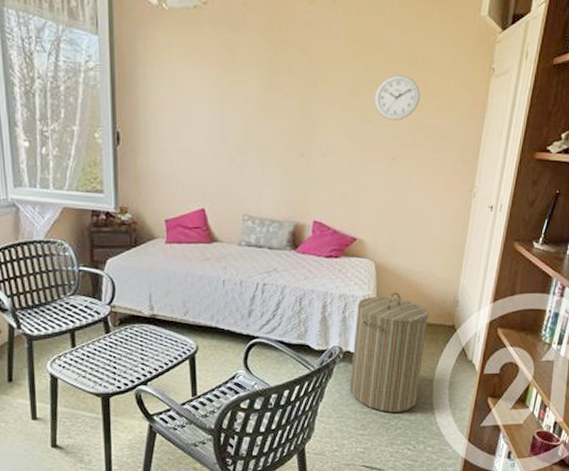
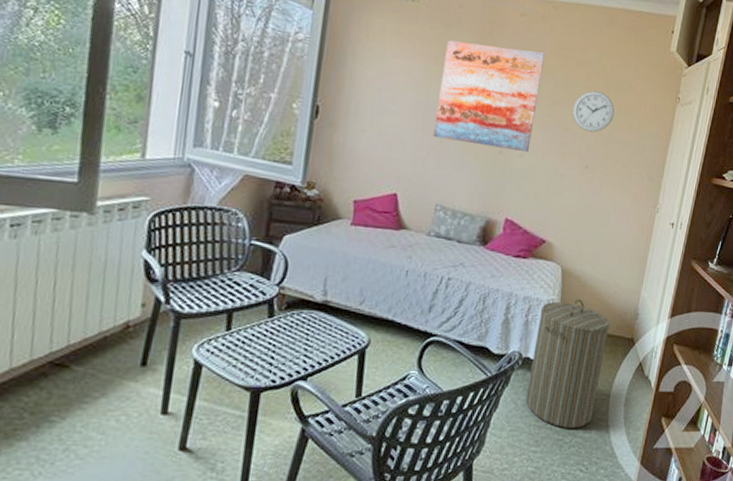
wall art: none [232,41,339,152] -> present [433,40,545,153]

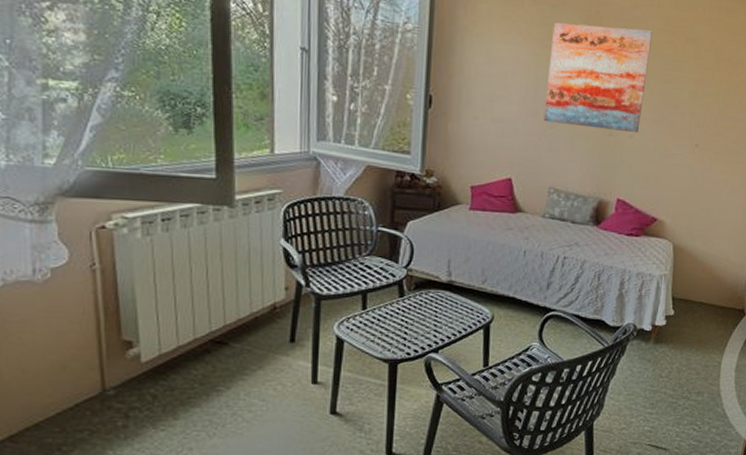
laundry hamper: present [525,299,610,428] -> none [641,274,721,392]
wall clock: present [572,90,615,133] -> none [681,67,725,110]

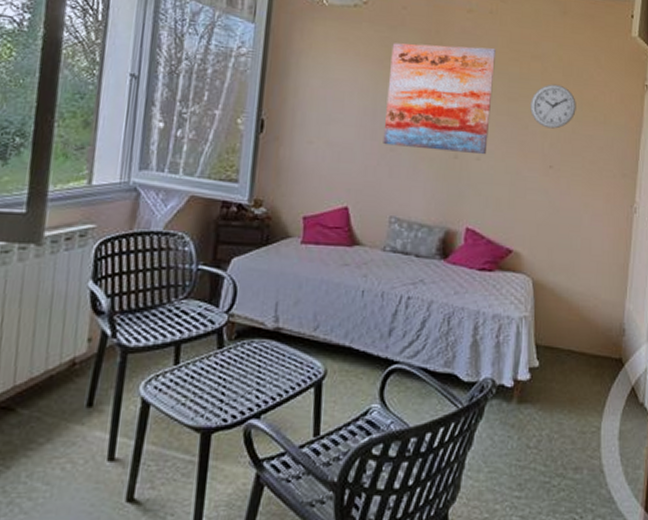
wall clock: none [681,67,725,110] -> present [530,84,576,129]

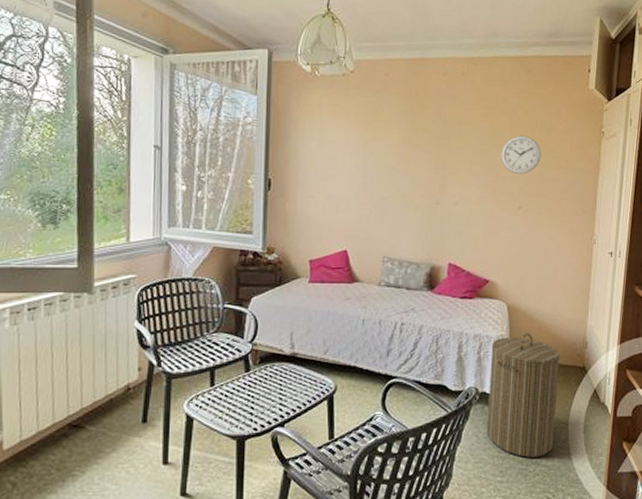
wall art: present [383,43,496,155] -> none [374,105,468,200]
laundry hamper: none [503,315,593,468] -> present [486,333,560,458]

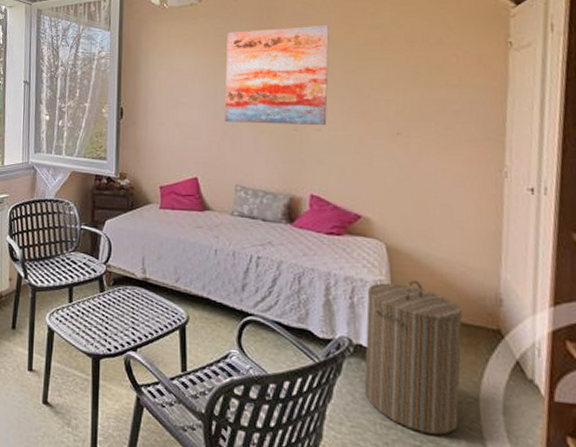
wall art: none [374,105,468,200] -> present [224,25,329,126]
wall clock: present [501,135,541,174] -> none [371,52,424,96]

